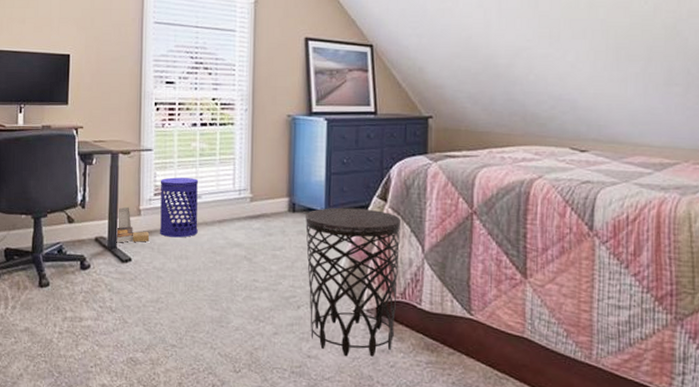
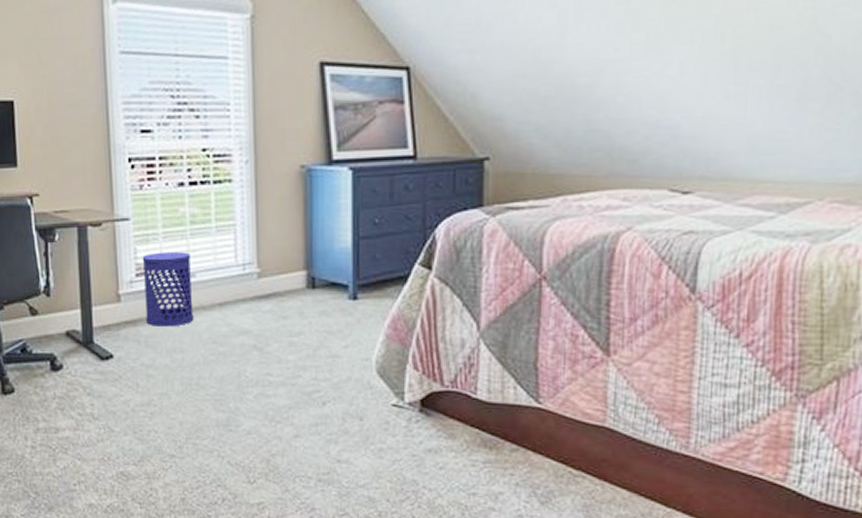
cardboard box: present [116,206,150,243] -> none [93,292,134,337]
side table: present [305,207,400,357] -> none [329,279,449,460]

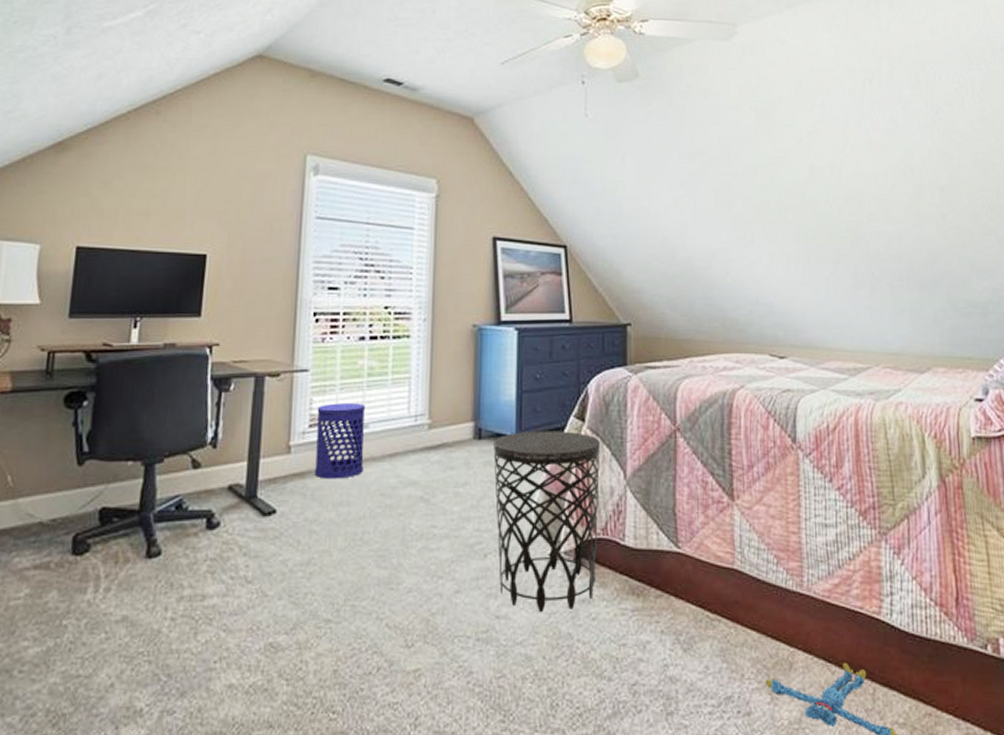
side table: none [329,279,449,460] -> present [493,431,600,613]

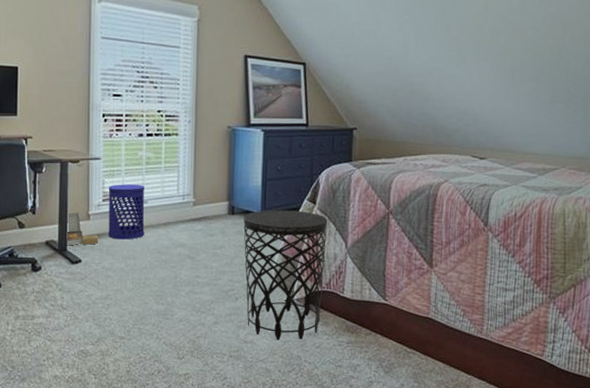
cardboard box: none [257,443,301,491] -> present [66,212,99,246]

